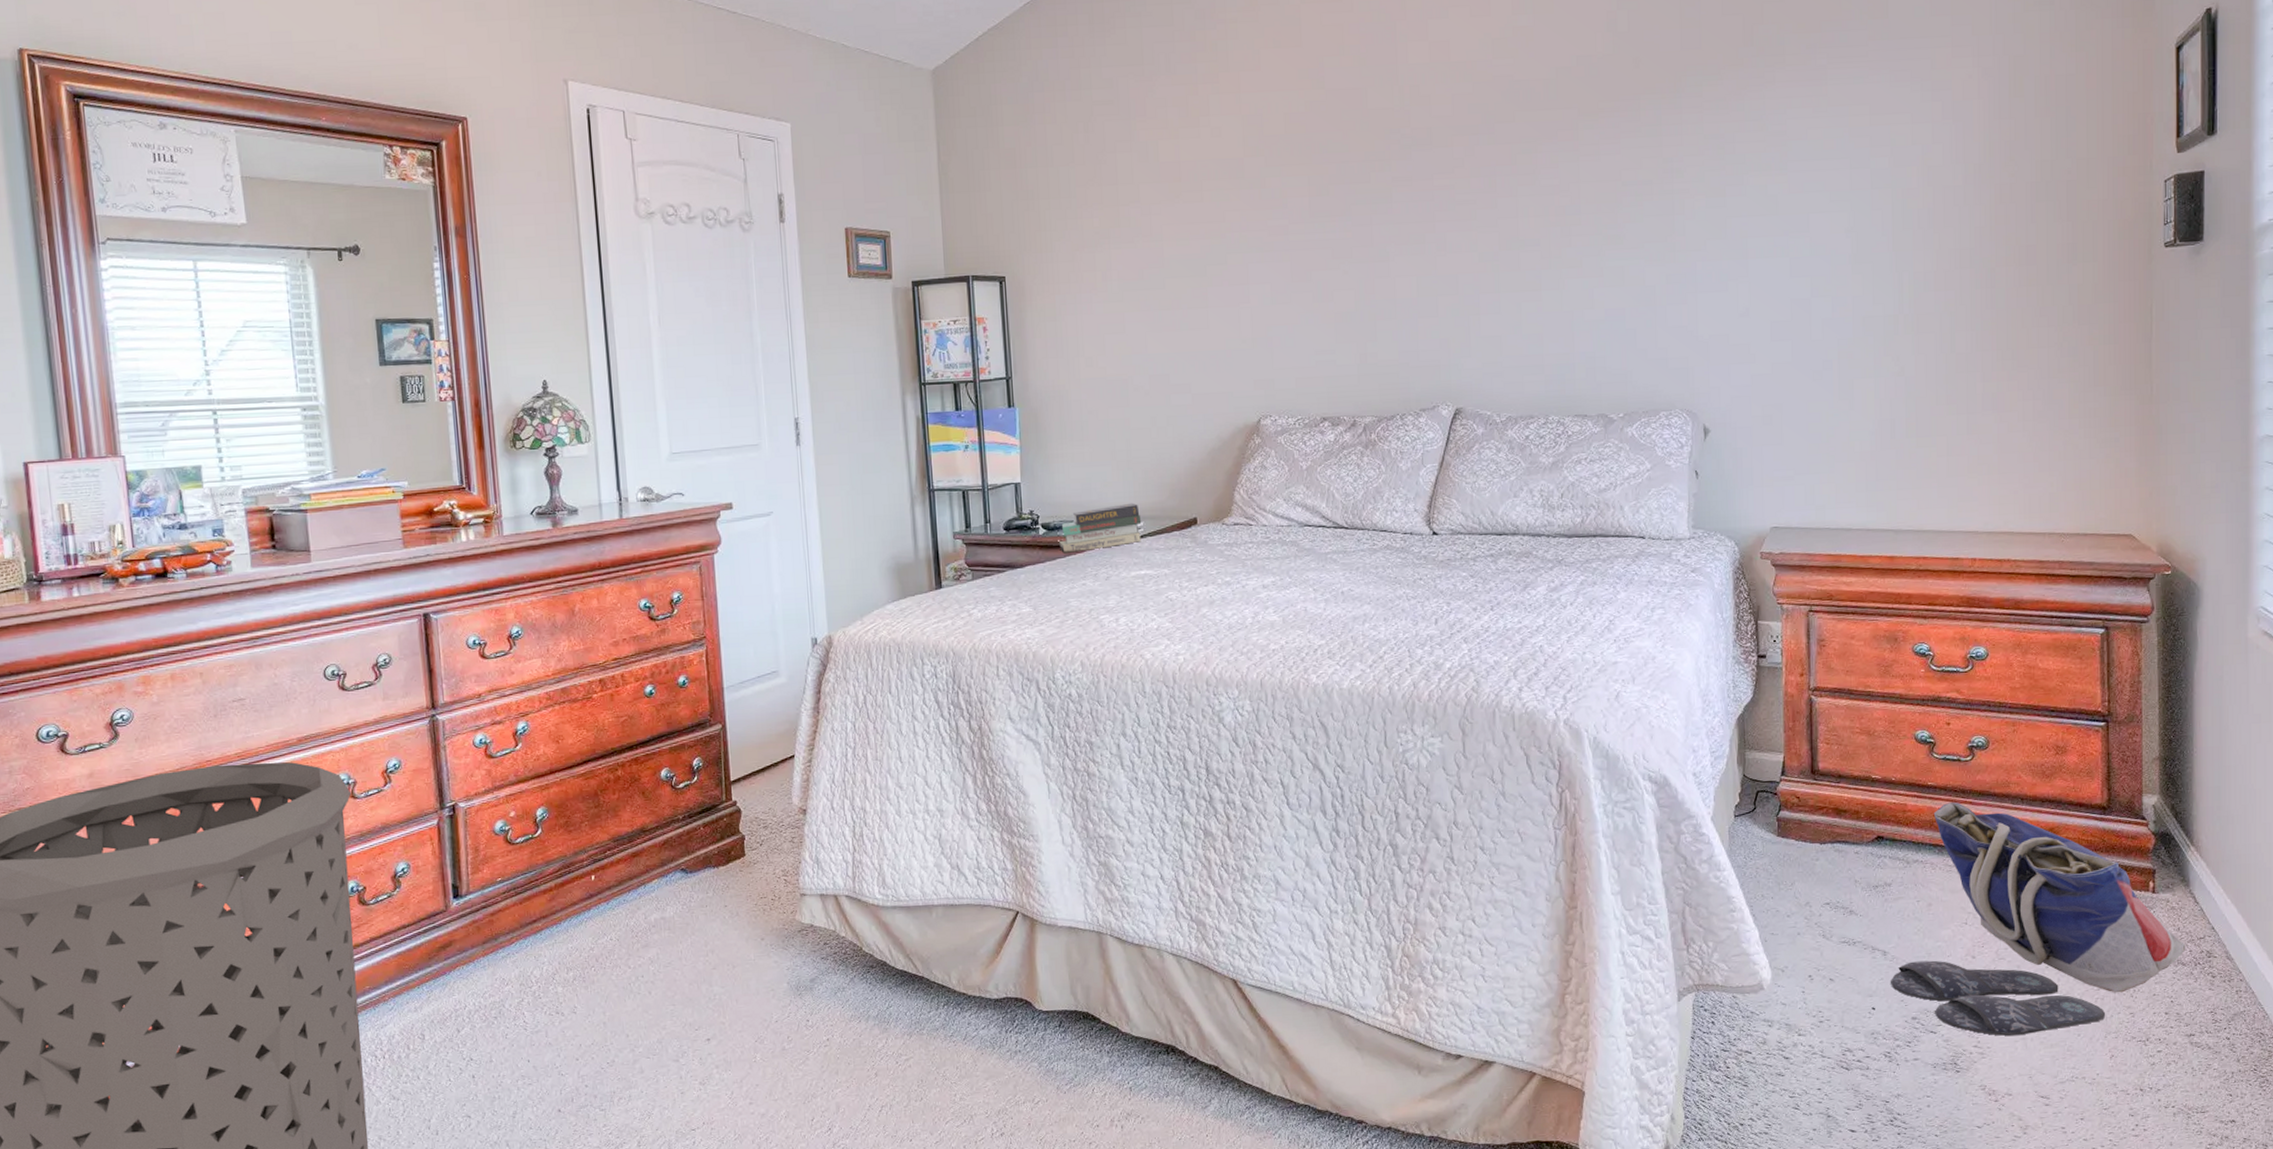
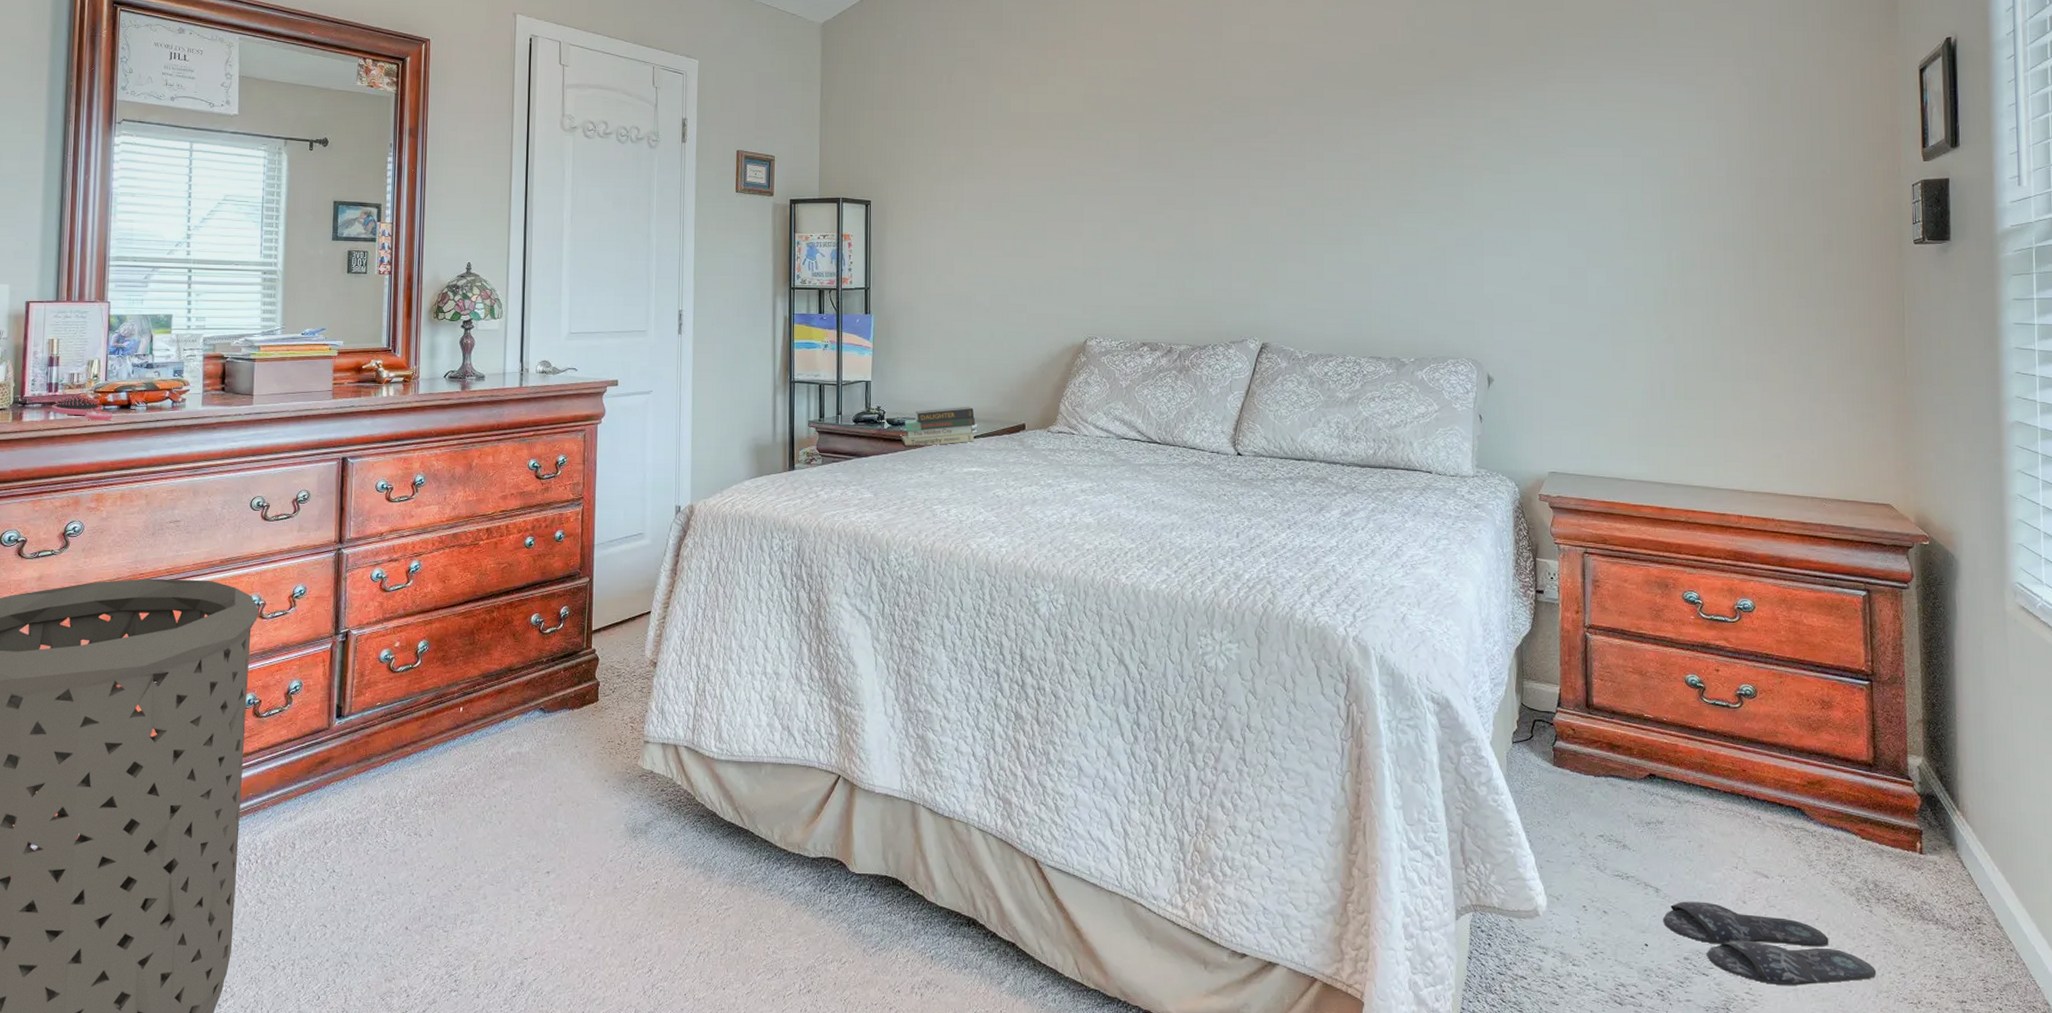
hairbrush: none [73,566,149,594] -> present [51,395,113,421]
tote bag: present [1933,802,2186,993] -> none [1703,747,1955,952]

